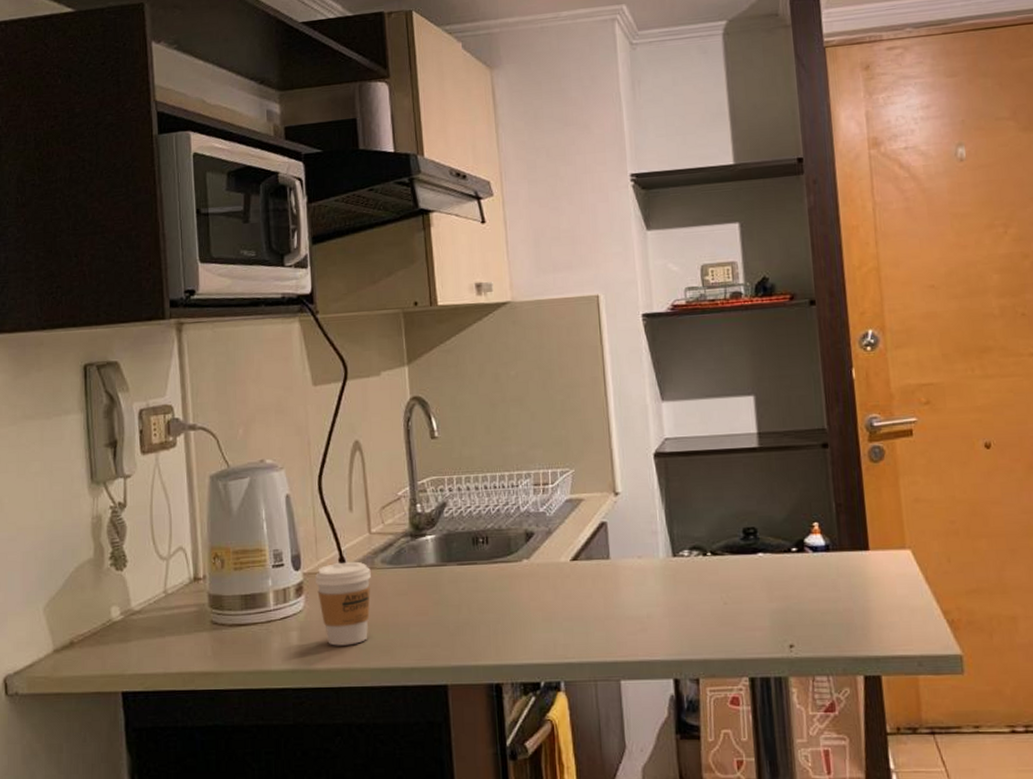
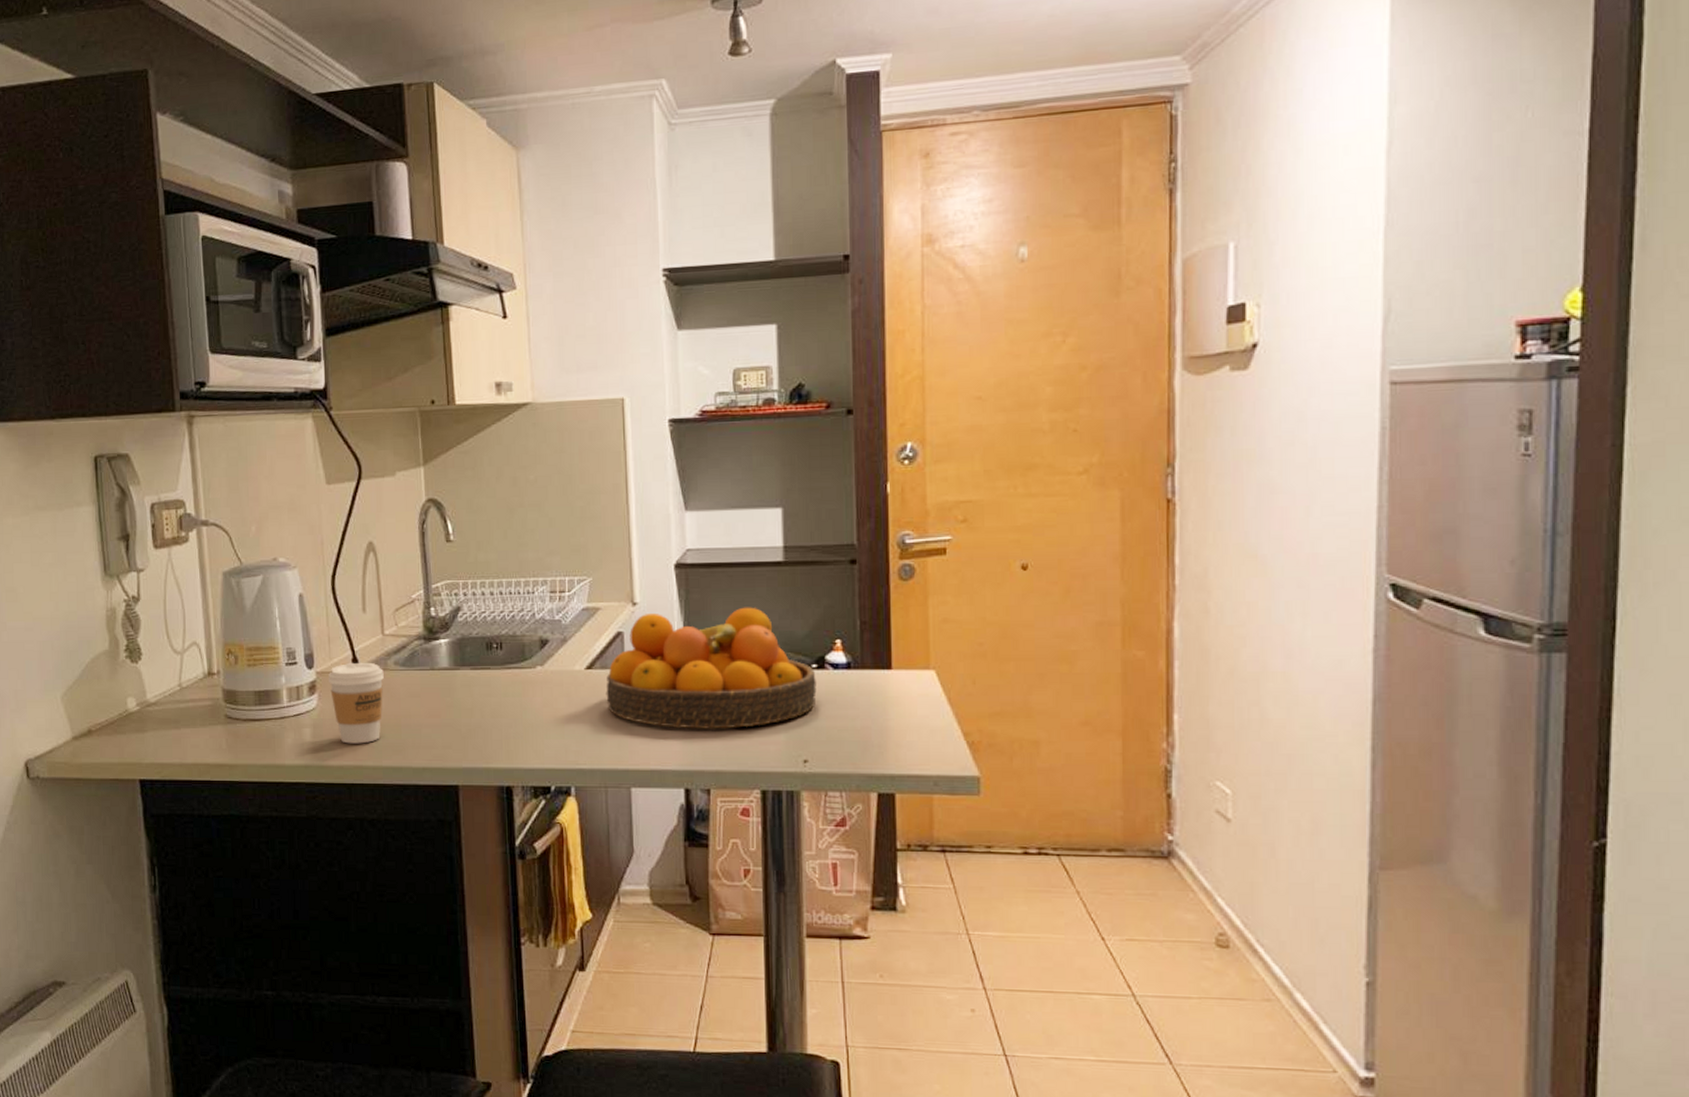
fruit bowl: none [592,493,798,618] -> present [606,607,817,729]

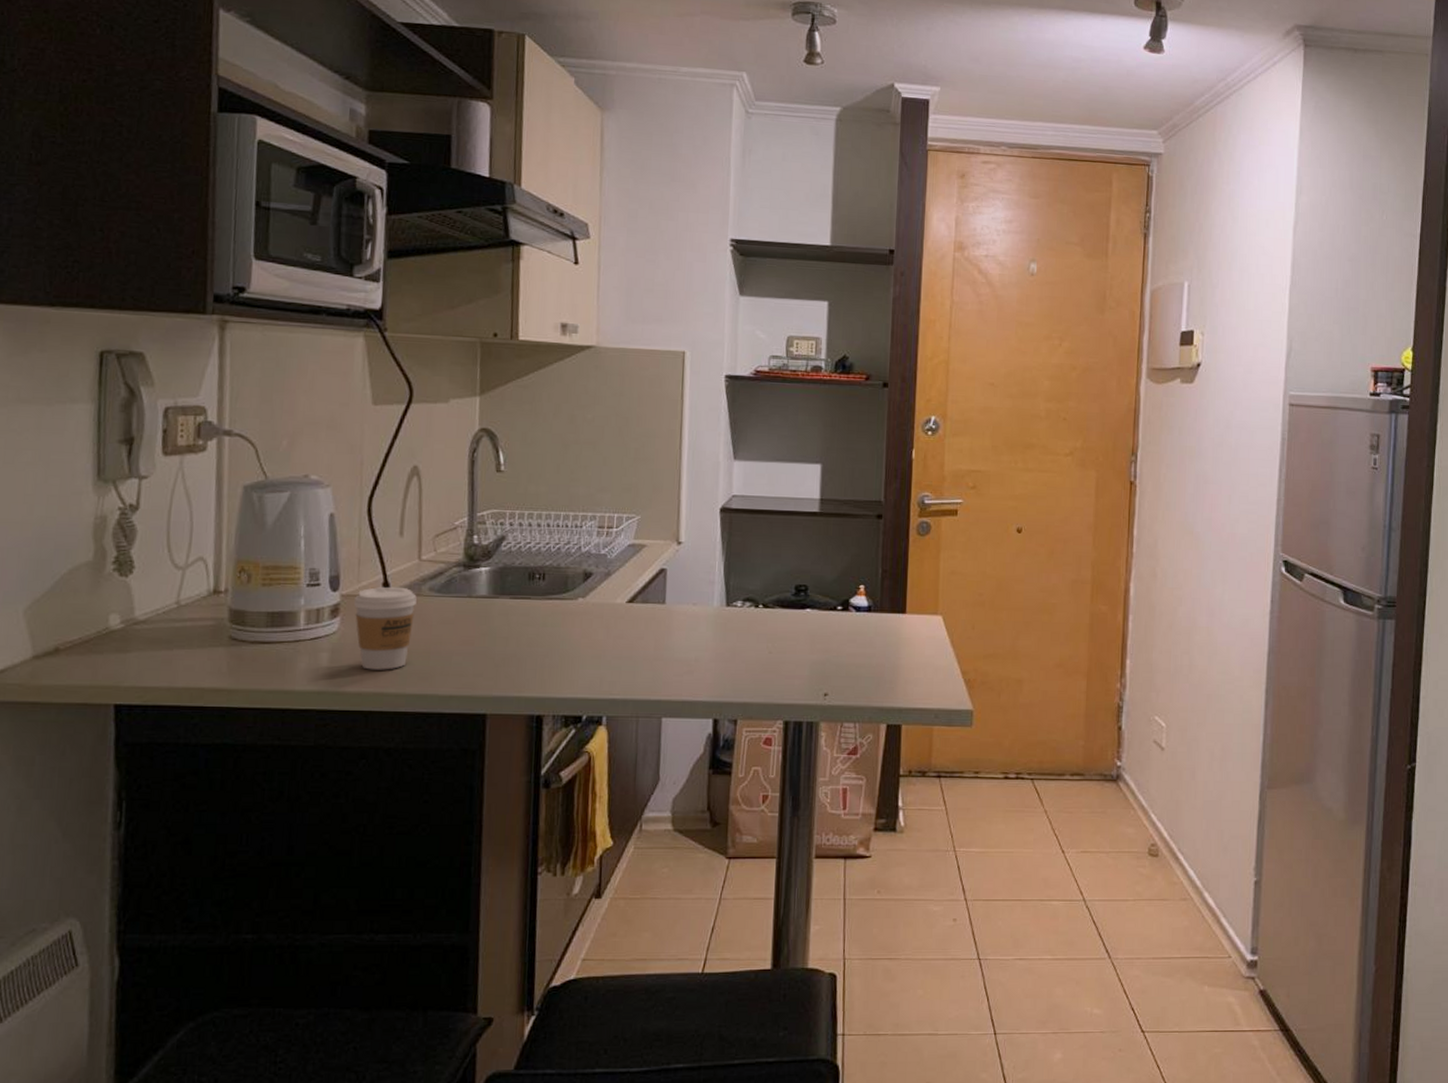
fruit bowl: present [606,607,817,729] -> none [645,551,840,664]

